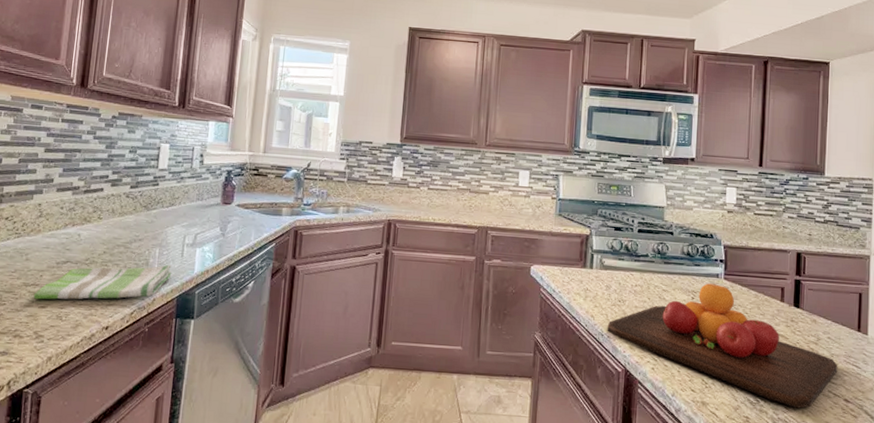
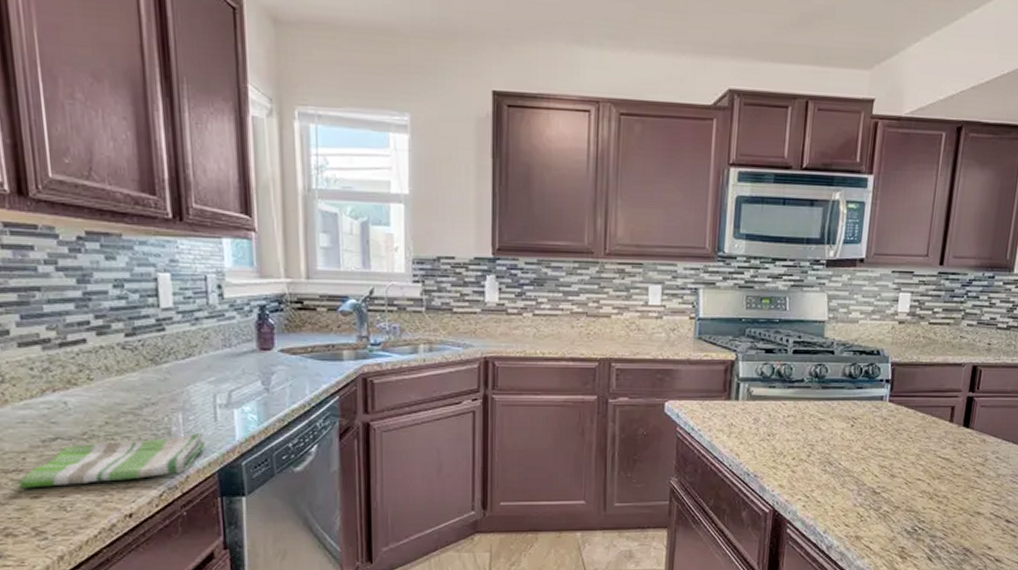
chopping board: present [607,283,838,408] -> none [754,408,1003,533]

